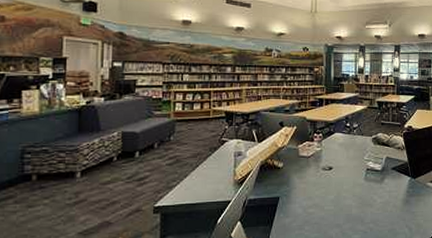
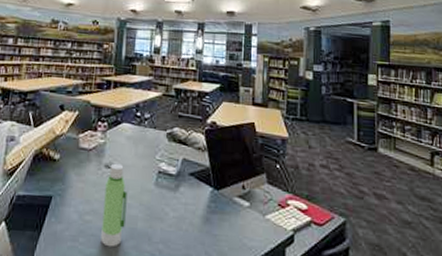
water bottle: none [323,166,342,231] -> present [101,163,128,248]

